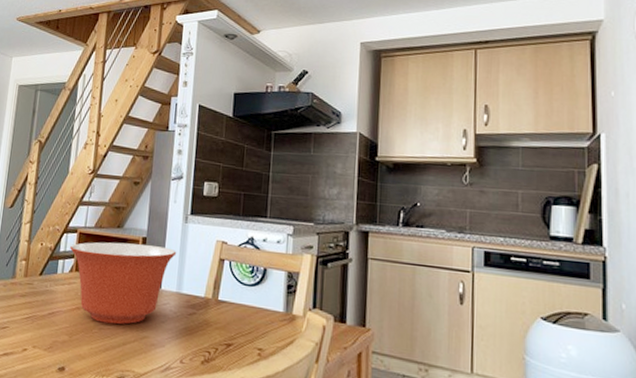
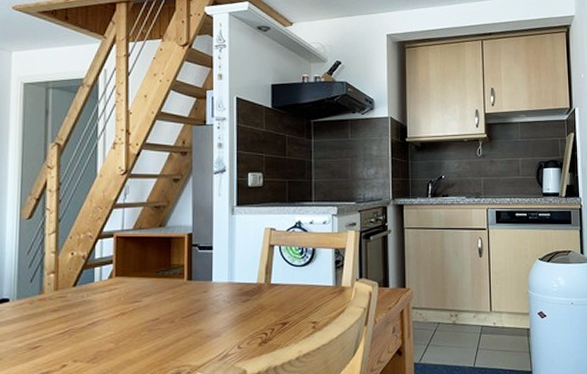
mixing bowl: present [70,242,177,325] -> none [107,241,225,324]

